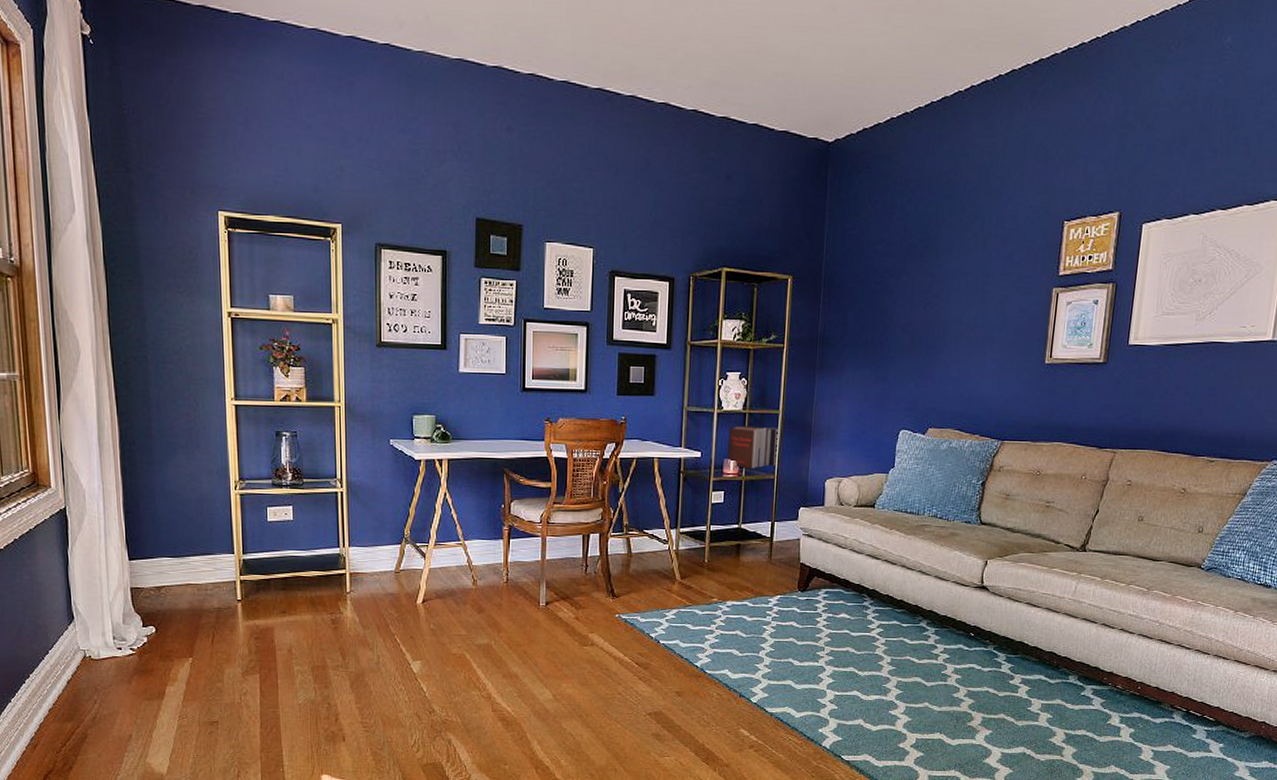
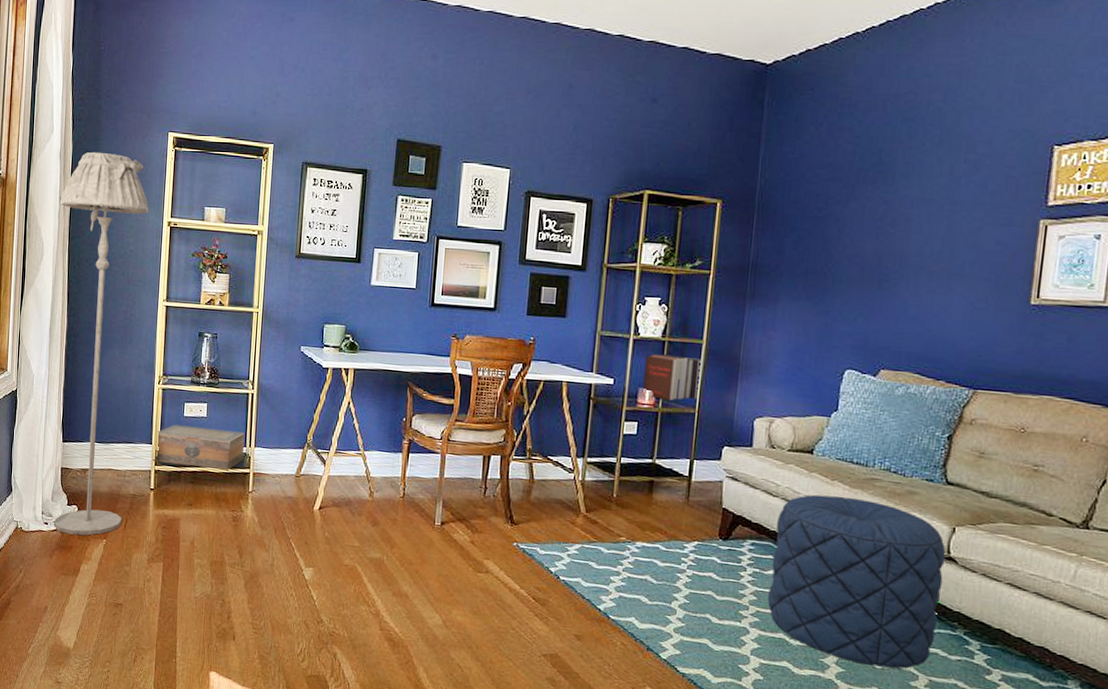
floor lamp: none [93,234,208,657] -> present [53,151,149,536]
decorative box: none [236,531,338,574] -> present [152,424,244,471]
pouf: none [840,543,980,685] -> present [768,494,946,669]

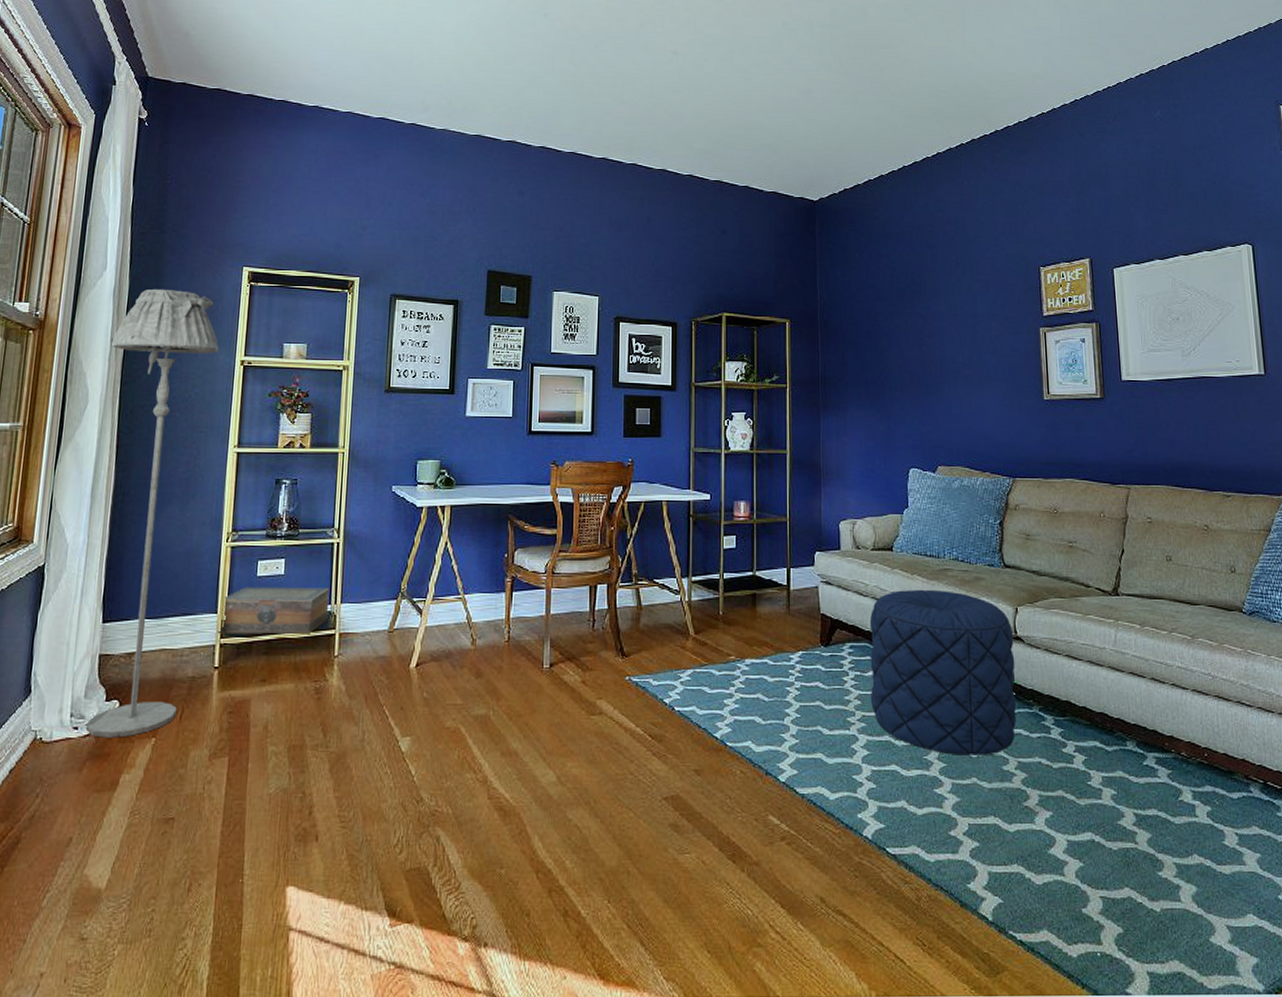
books: present [644,353,701,401] -> none [738,466,787,511]

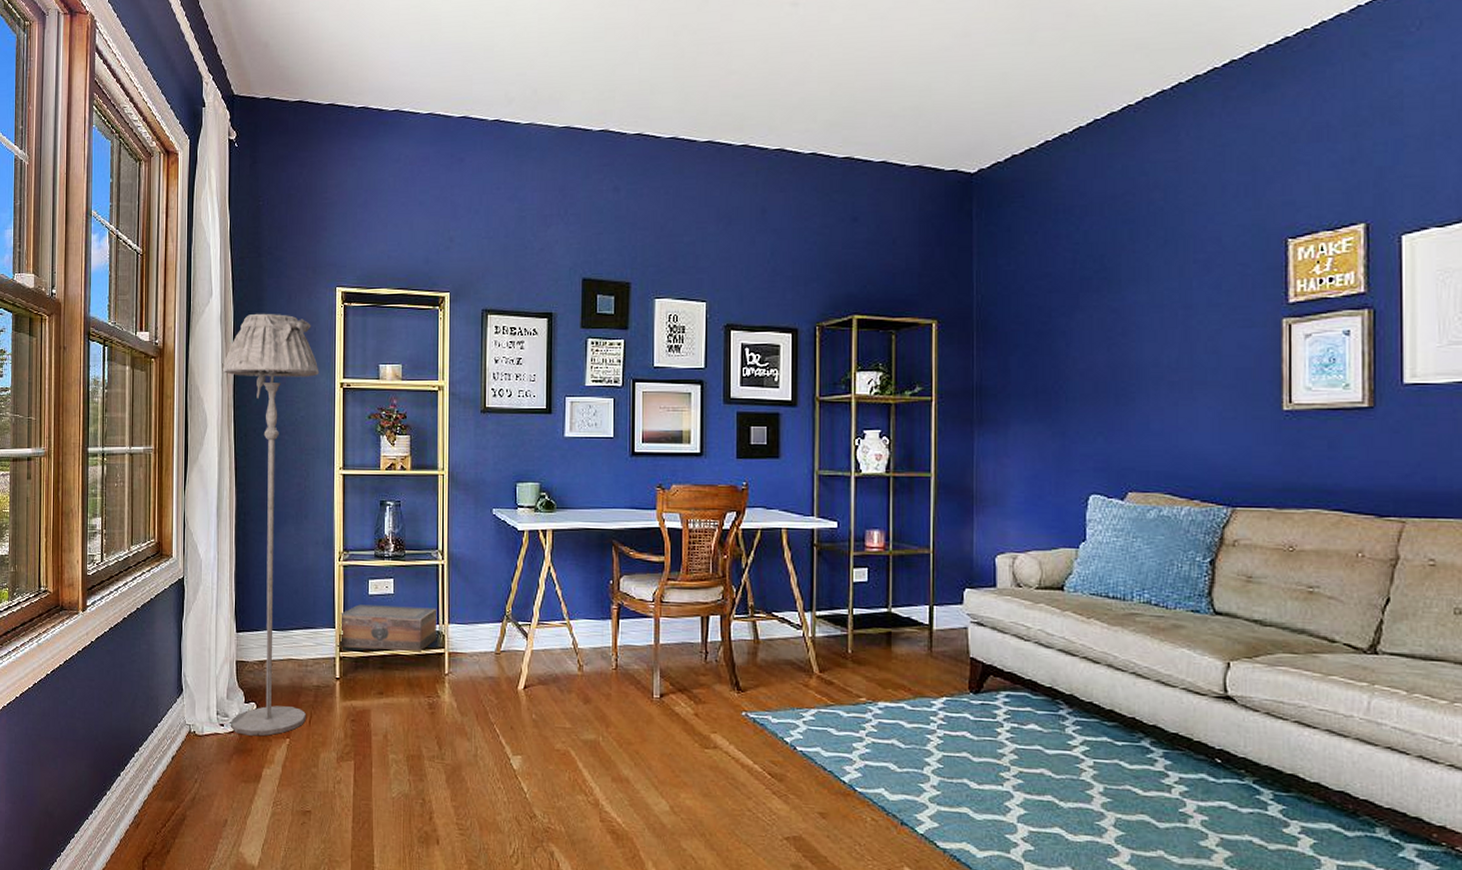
pouf: present [869,589,1017,755] -> none [1031,635,1223,828]

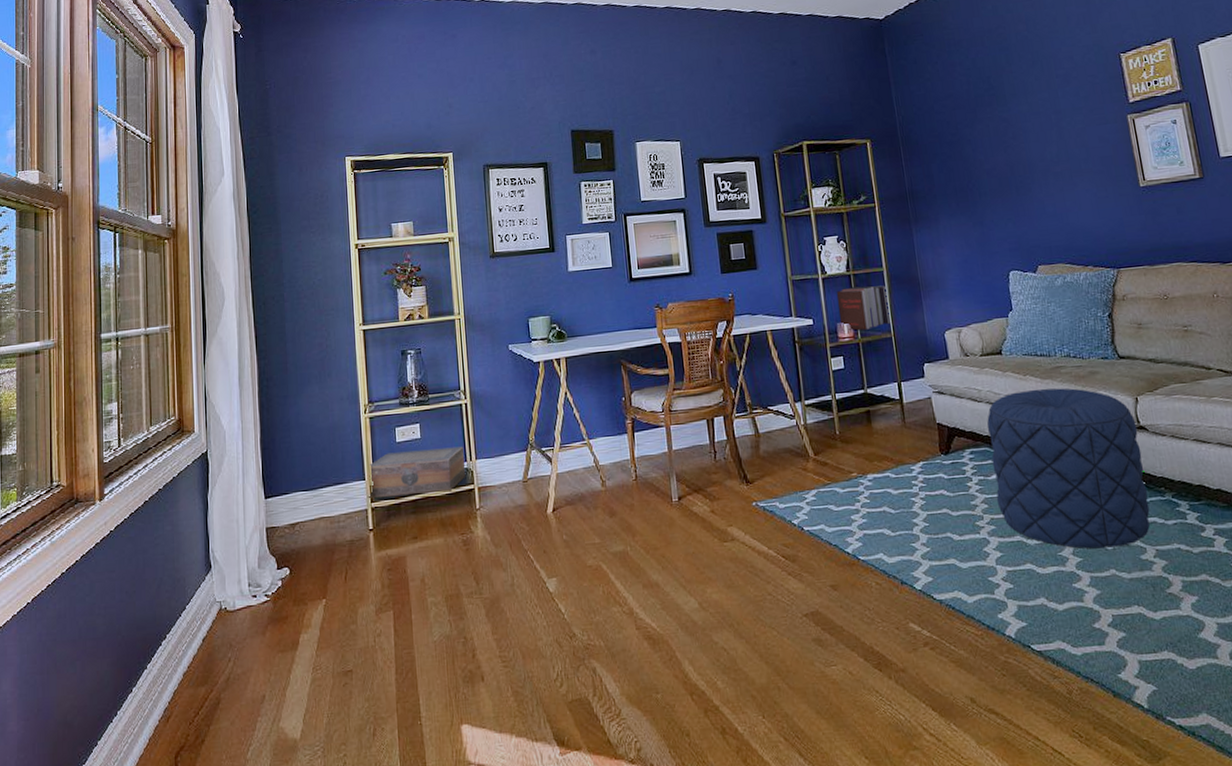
floor lamp: present [222,313,319,736] -> none [237,186,341,603]
books: none [871,491,931,542] -> present [837,285,891,331]
pouf: none [1031,635,1223,828] -> present [987,388,1150,549]

